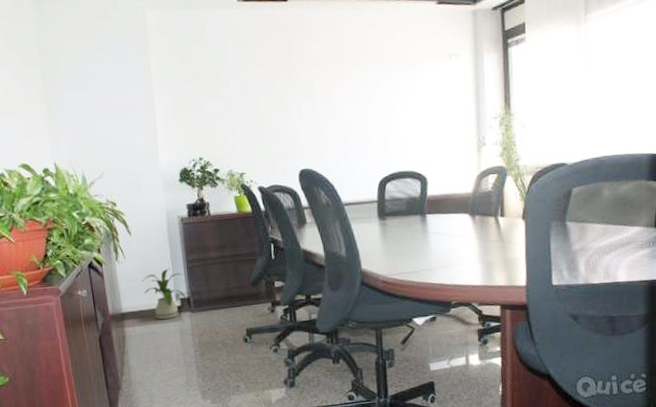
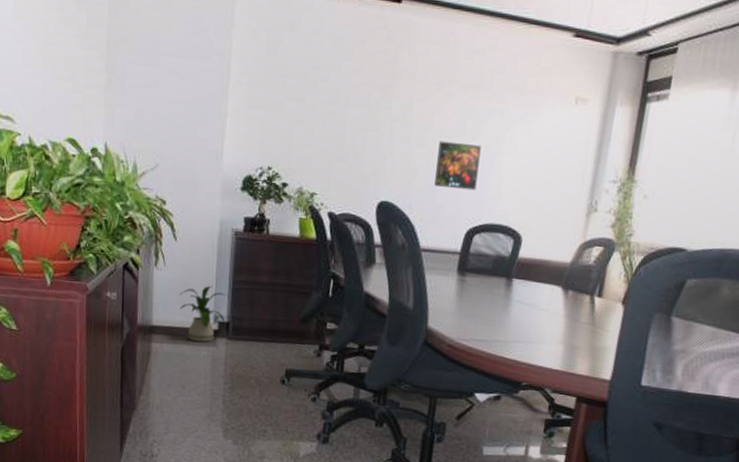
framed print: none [342,108,380,148] -> present [434,140,481,191]

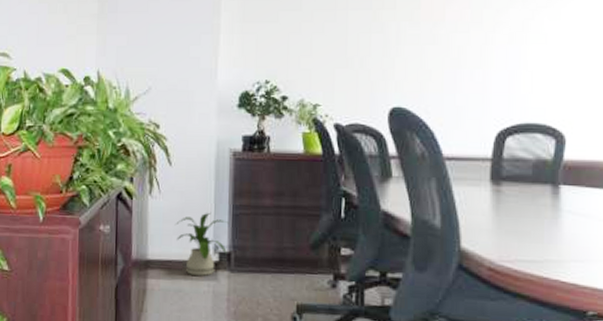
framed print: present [434,140,481,191] -> none [453,36,504,88]

